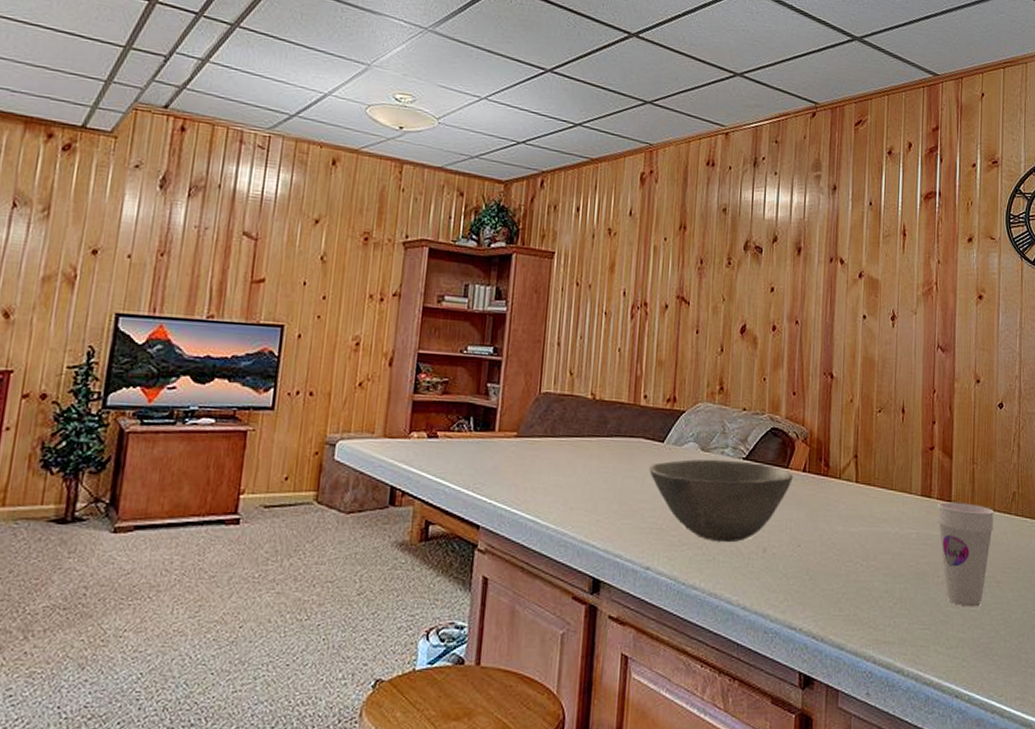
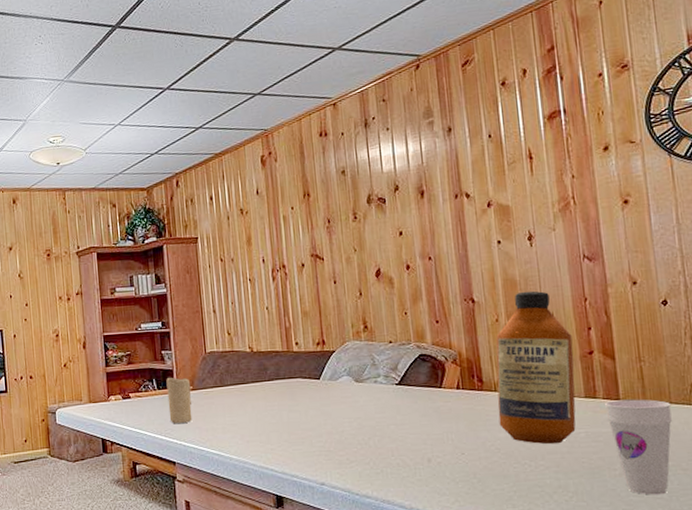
candle: none [482,418,516,477] -> present [166,378,193,423]
bowl: present [649,459,793,543] -> none [310,386,448,458]
bottle: none [839,373,917,544] -> present [496,291,576,445]

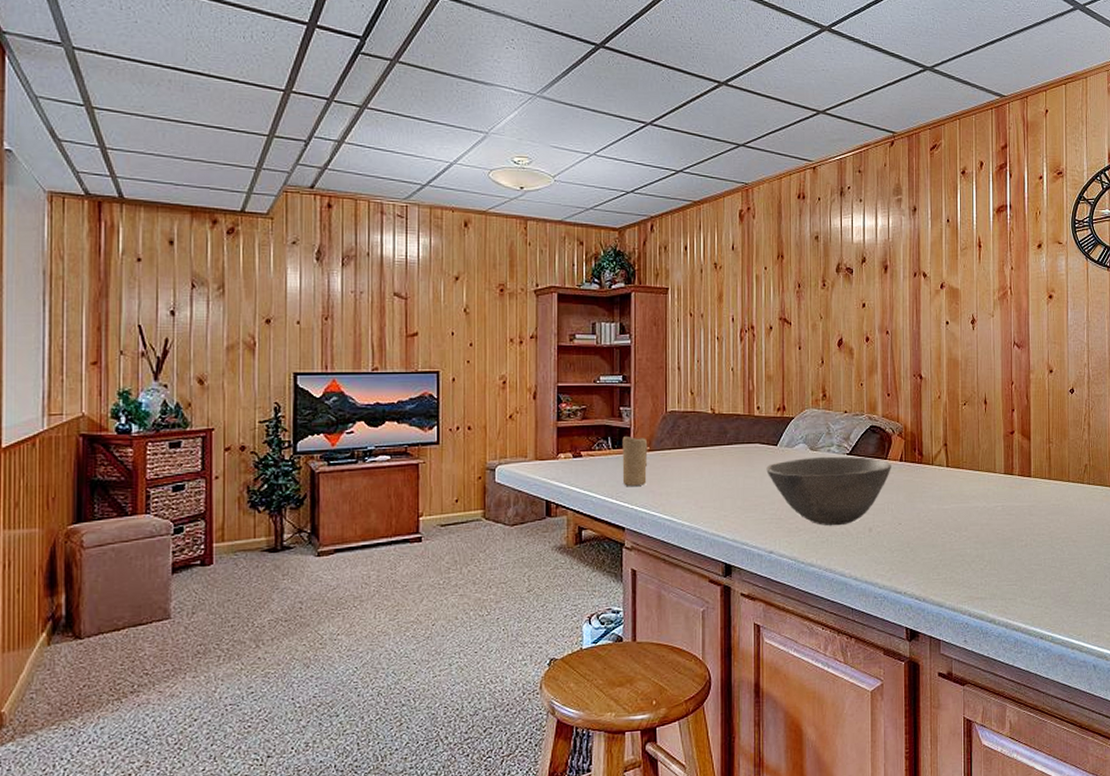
bowl: none [310,386,448,458] -> present [766,456,891,526]
bottle: present [496,291,576,445] -> none [933,371,999,517]
cup: present [604,399,672,495] -> none [1018,477,1069,564]

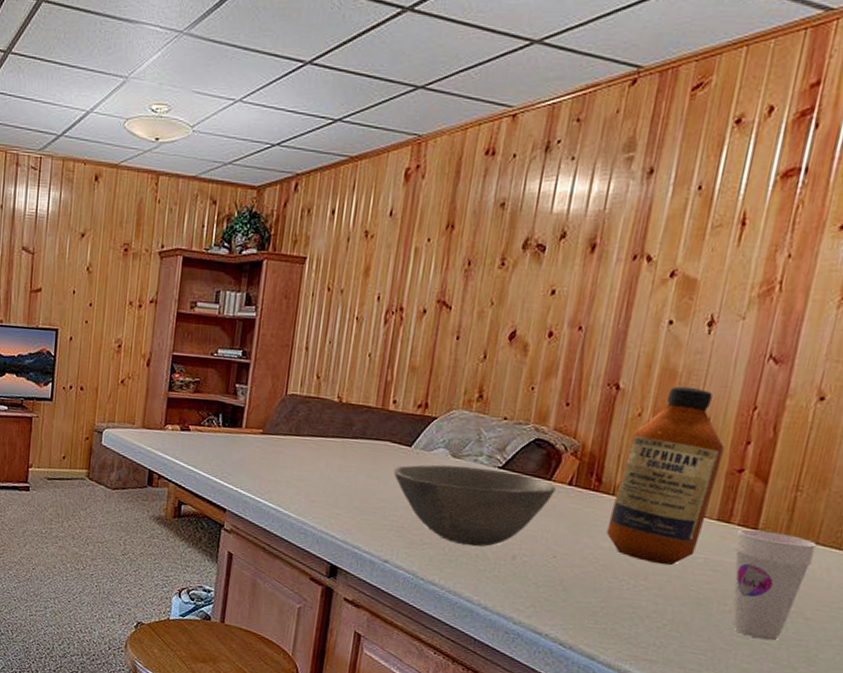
candle: present [622,437,648,486] -> none [229,416,262,469]
bottle: none [933,371,999,517] -> present [606,386,725,566]
cup: none [1018,477,1069,564] -> present [733,528,818,641]

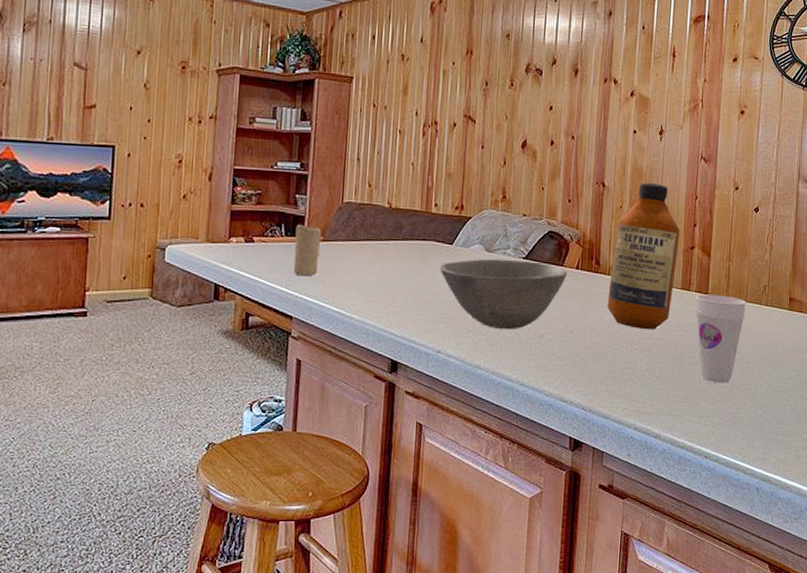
candle: none [229,416,262,469] -> present [293,225,322,275]

